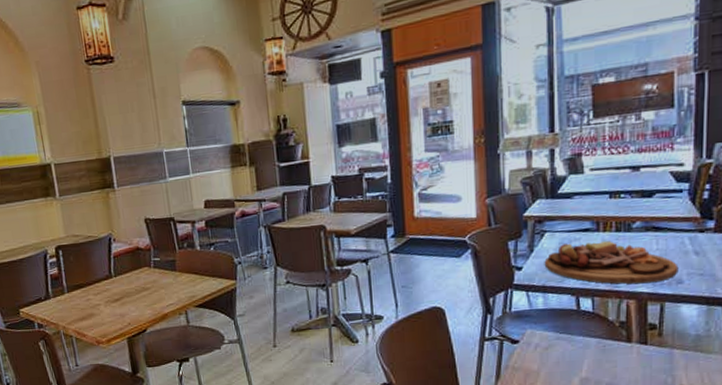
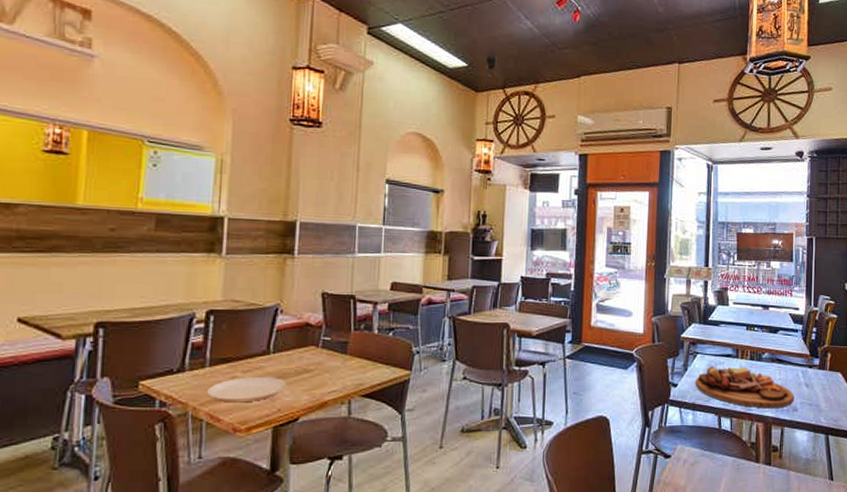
plate: none [70,296,132,321] -> present [206,376,288,403]

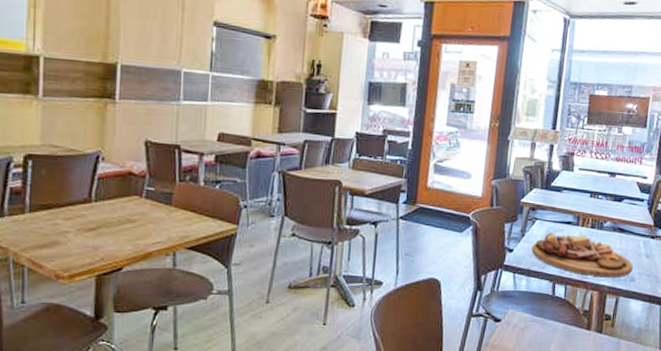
plate: present [206,376,288,403] -> none [27,224,111,250]

